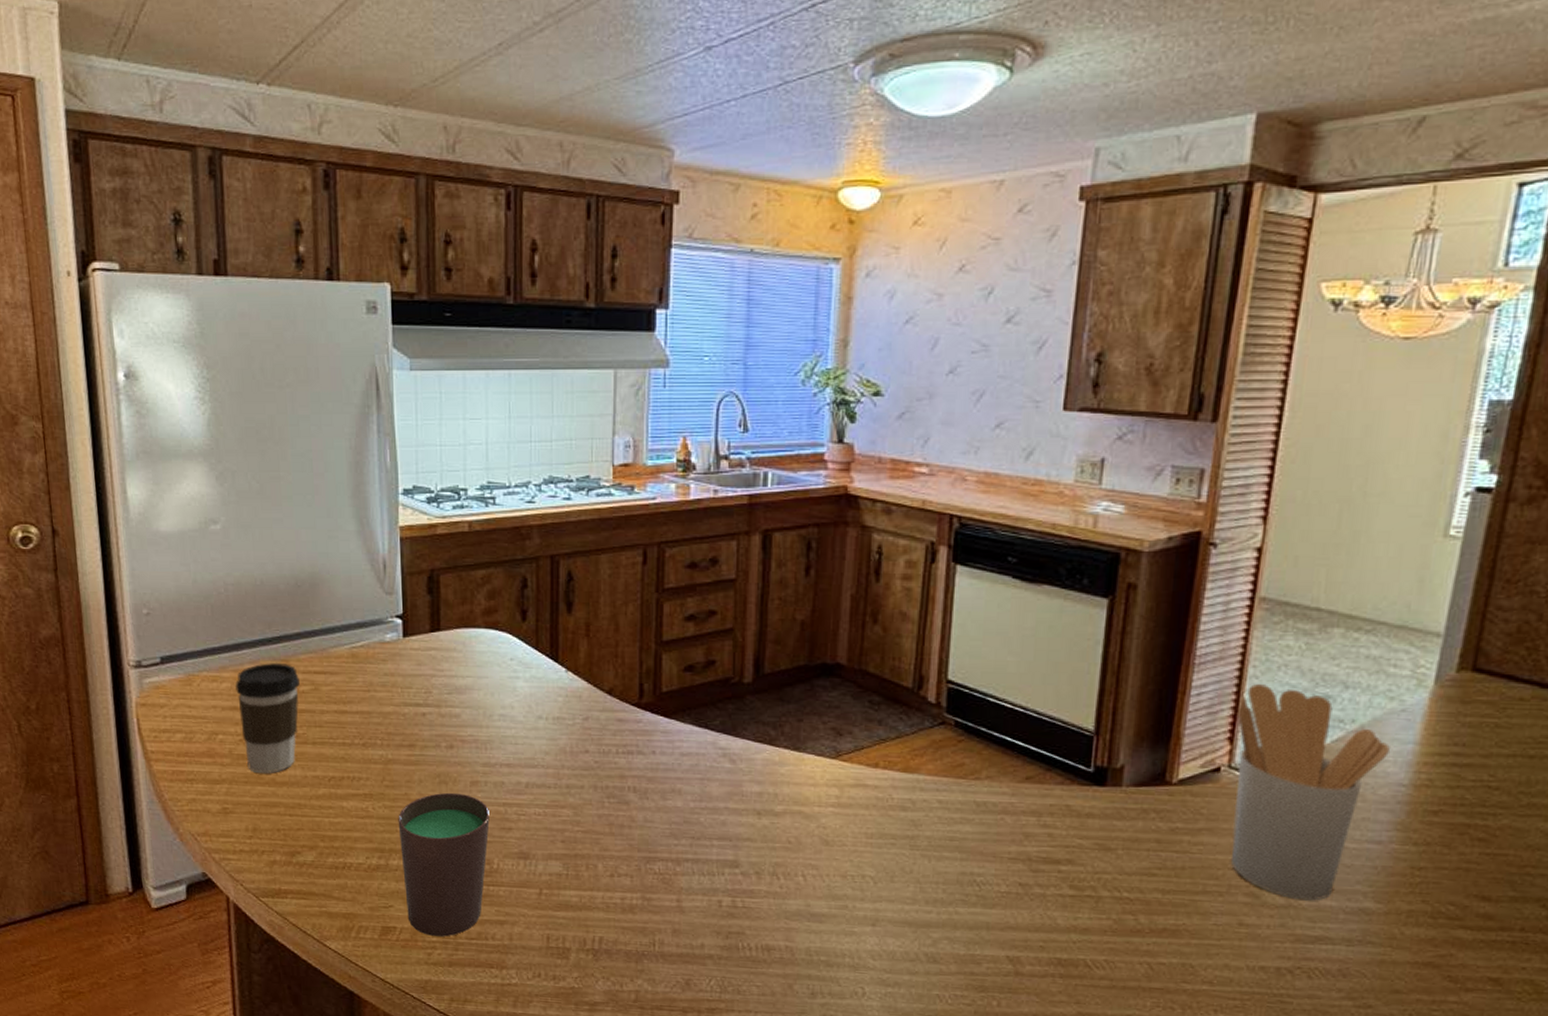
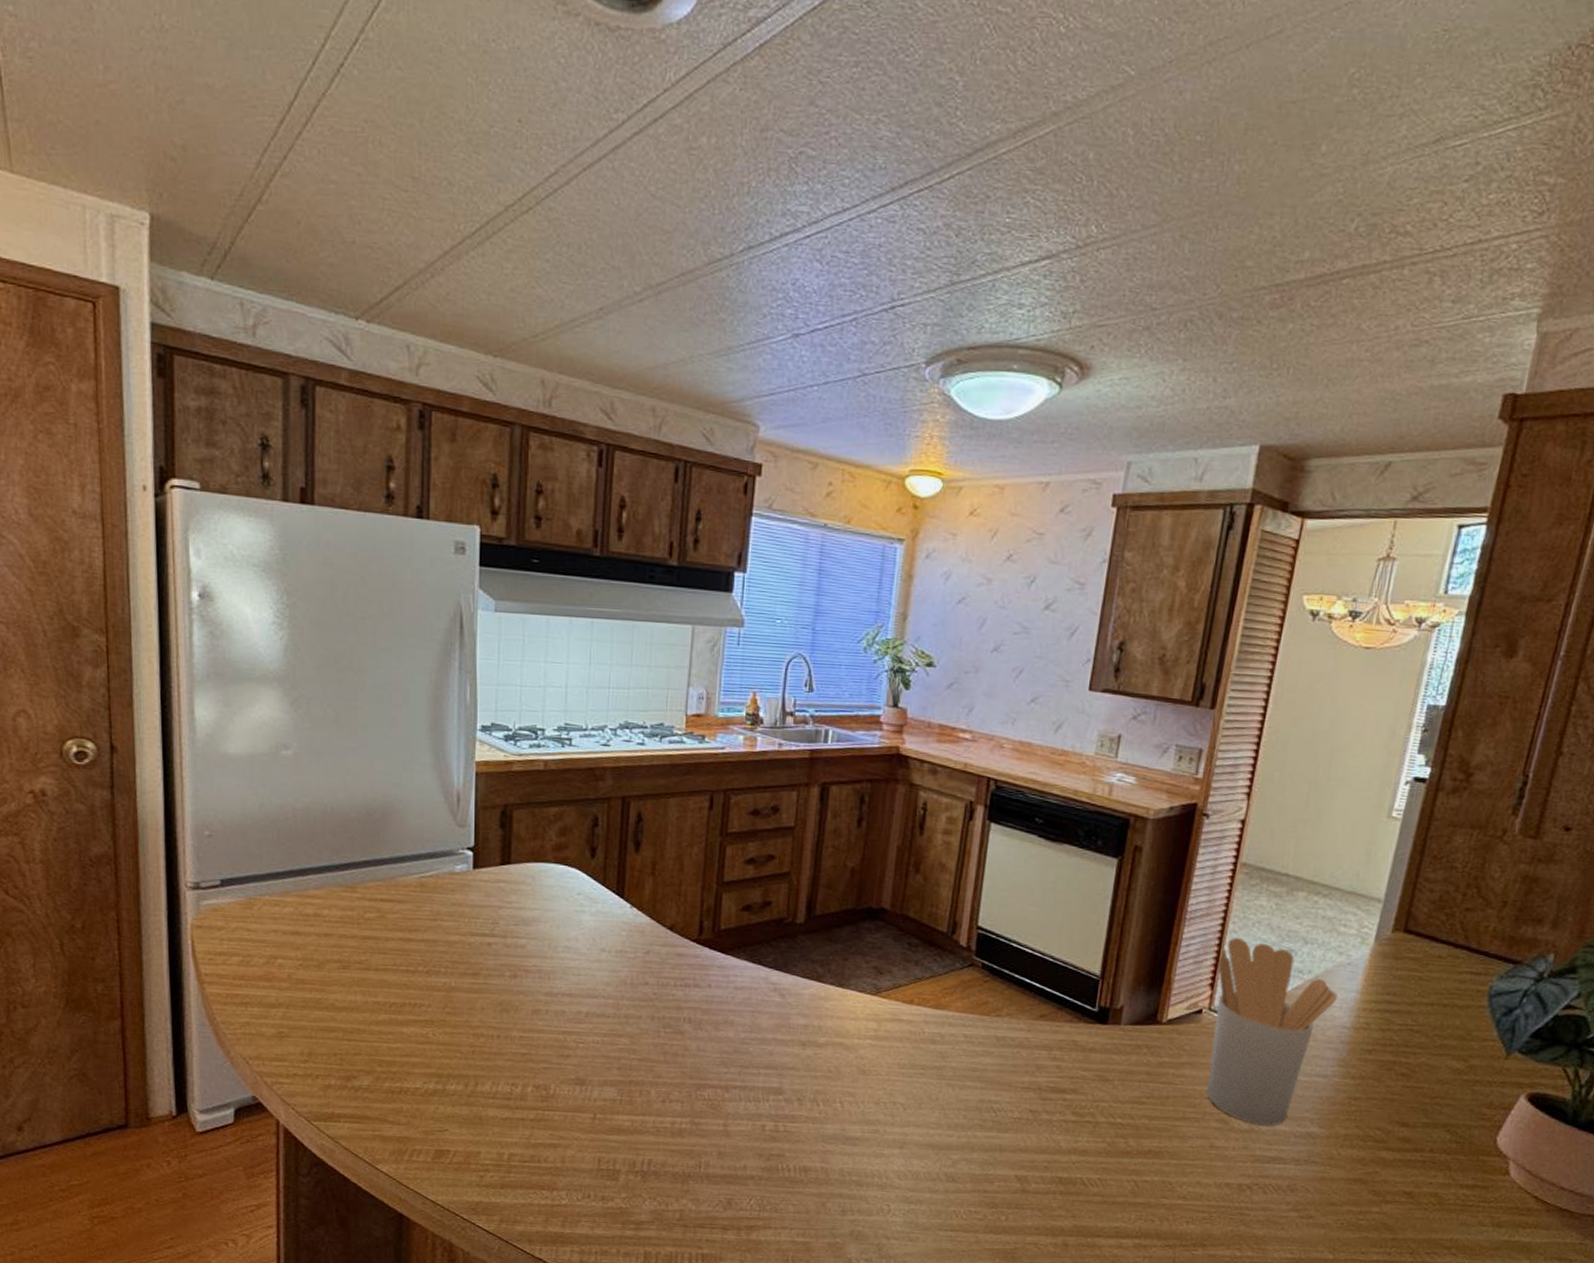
coffee cup: present [234,662,300,773] -> none [297,888,365,998]
cup: present [398,792,490,937] -> none [458,1020,549,1160]

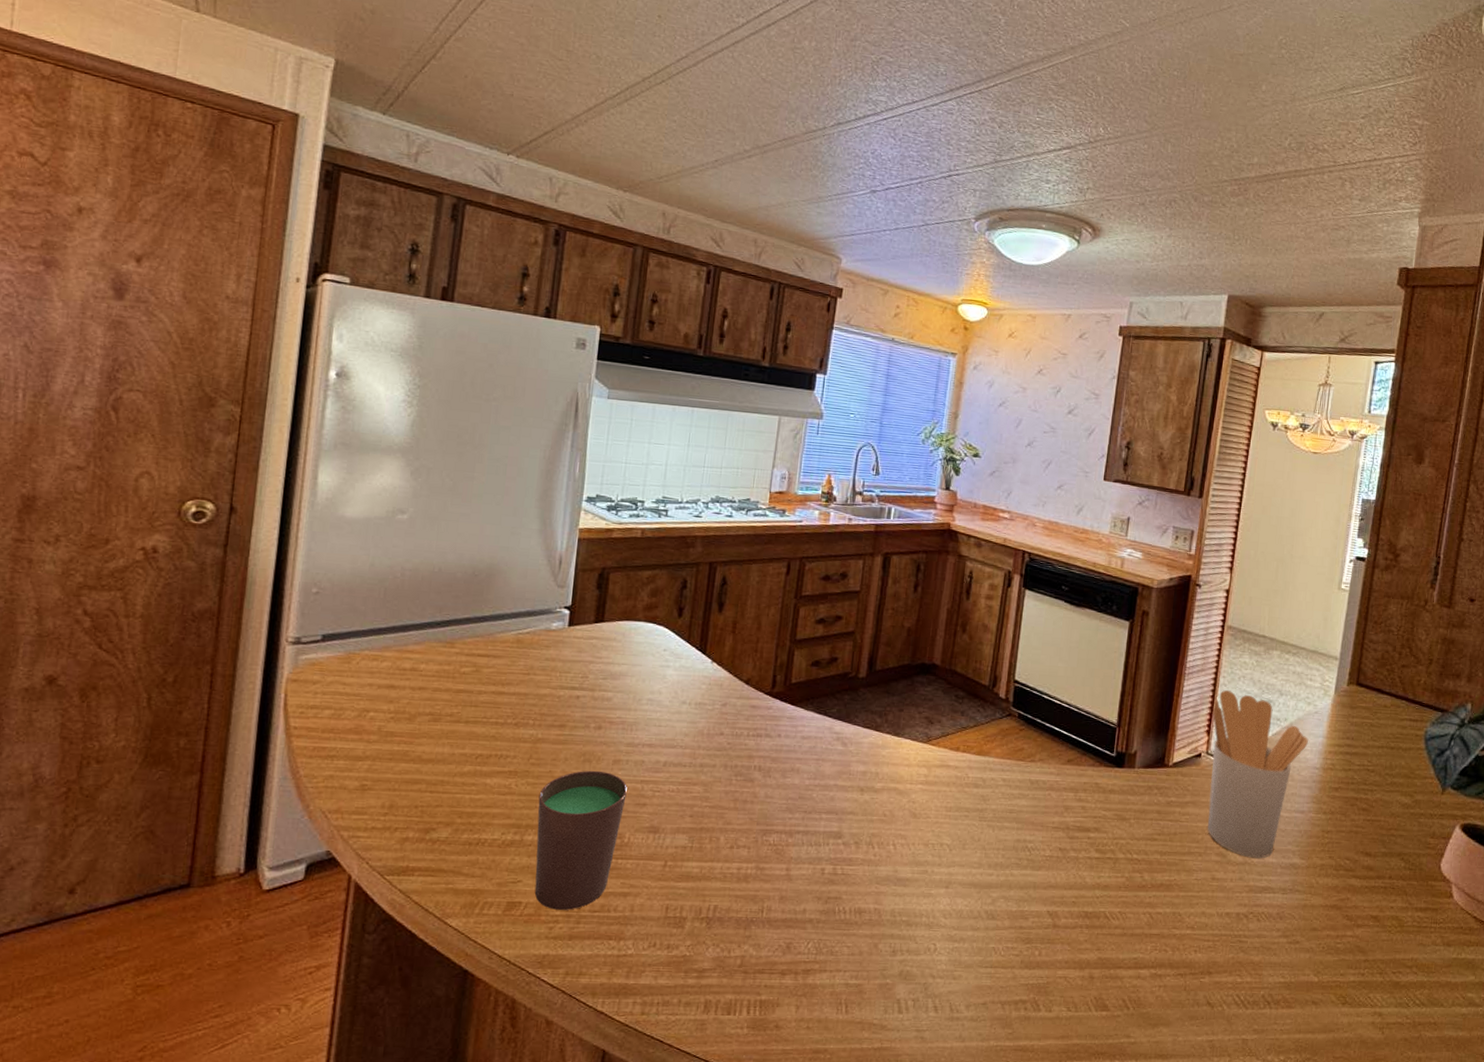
cup: none [458,1020,549,1160] -> present [534,770,627,910]

